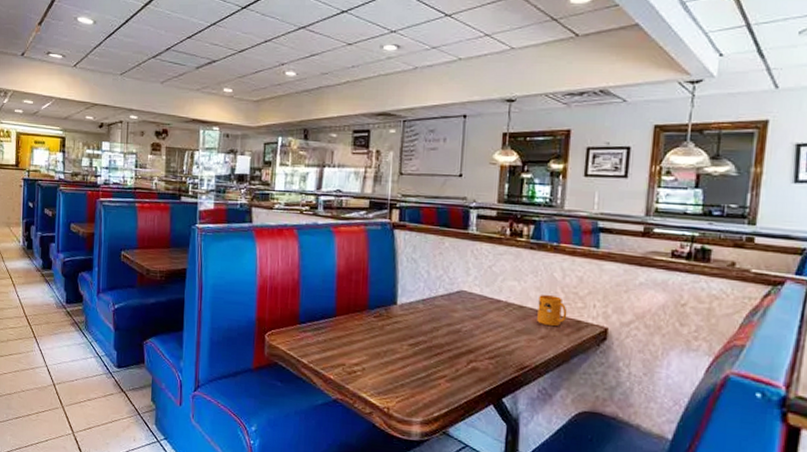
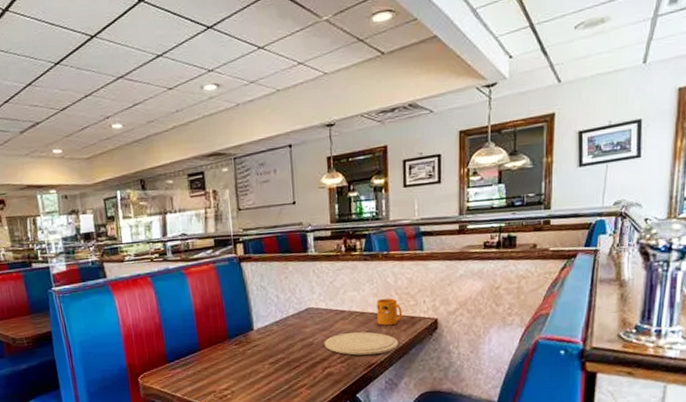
plate: none [472,325,559,357] -> present [324,332,399,356]

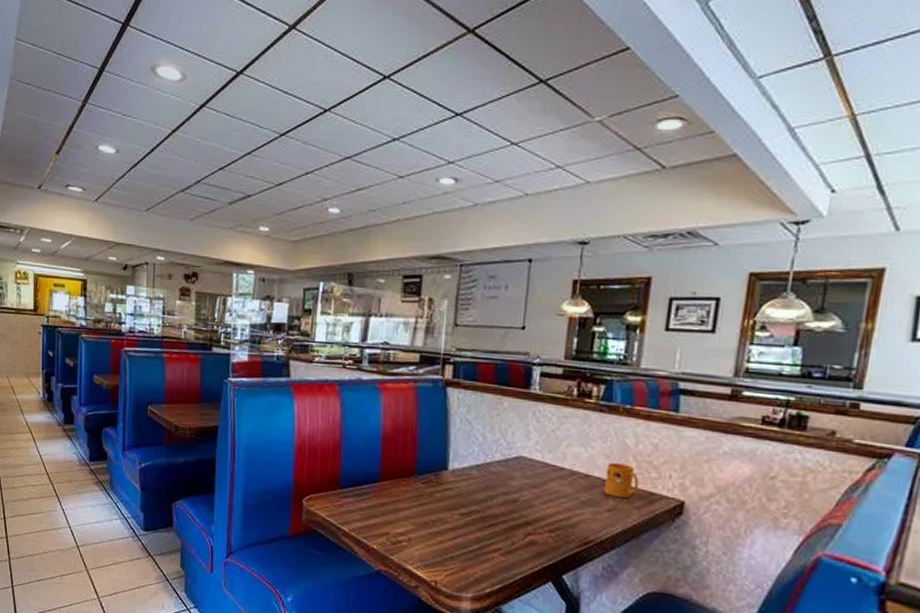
plate: present [324,332,399,356] -> none [531,495,628,531]

